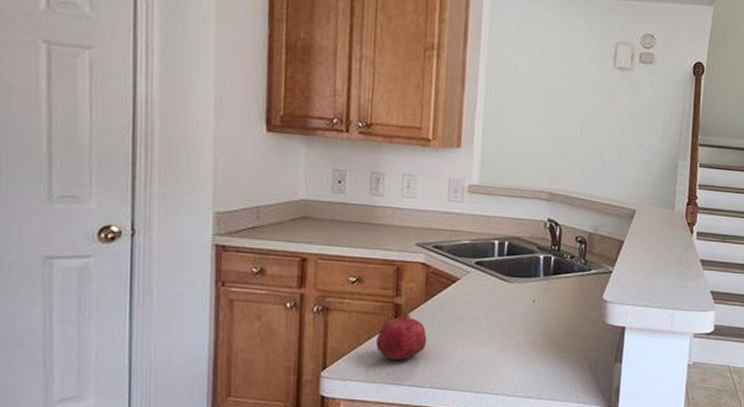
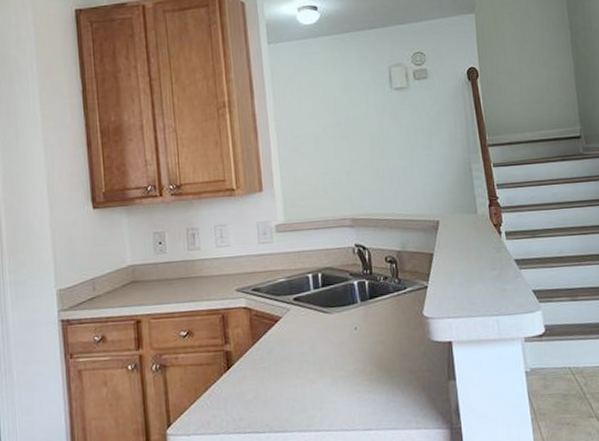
fruit: present [375,310,427,360] -> none [212,357,260,409]

